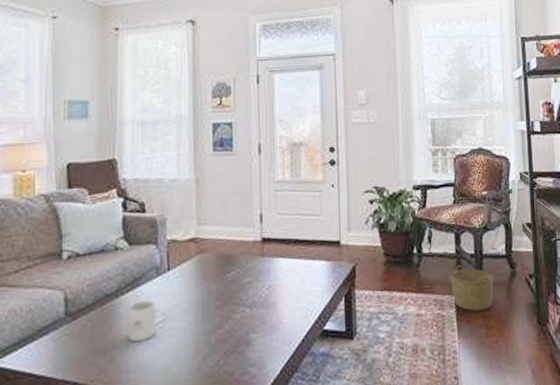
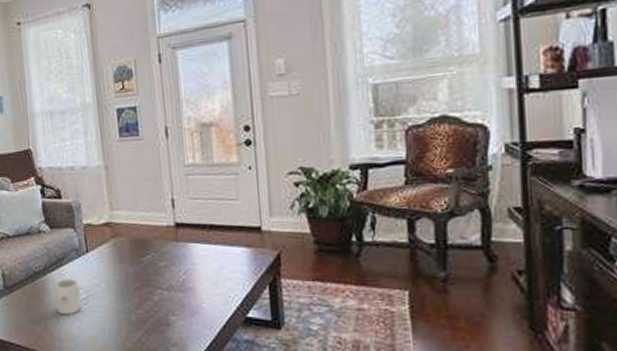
basket: present [450,264,494,311] -> none [402,255,464,310]

